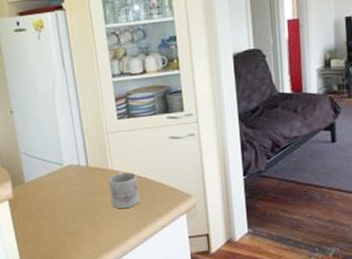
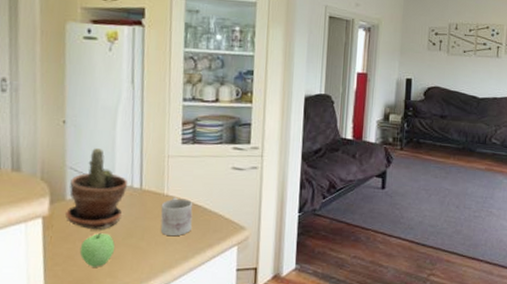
potted plant: none [26,133,76,208] -> present [65,148,128,229]
apple: none [44,210,74,242] -> present [79,233,116,267]

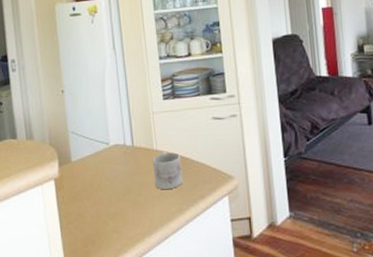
potted plant: present [65,148,128,229] -> none [73,112,121,187]
apple: present [79,233,116,267] -> none [87,191,117,224]

